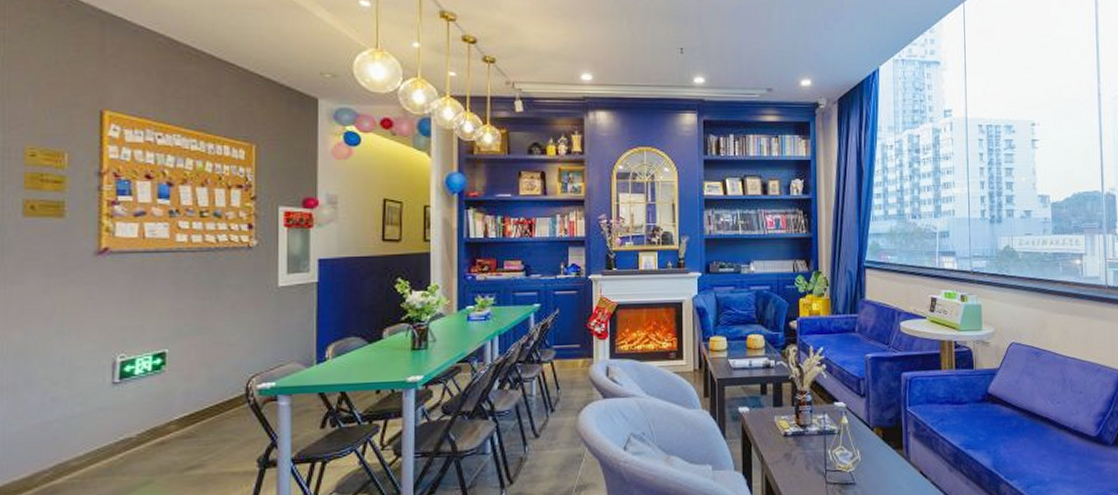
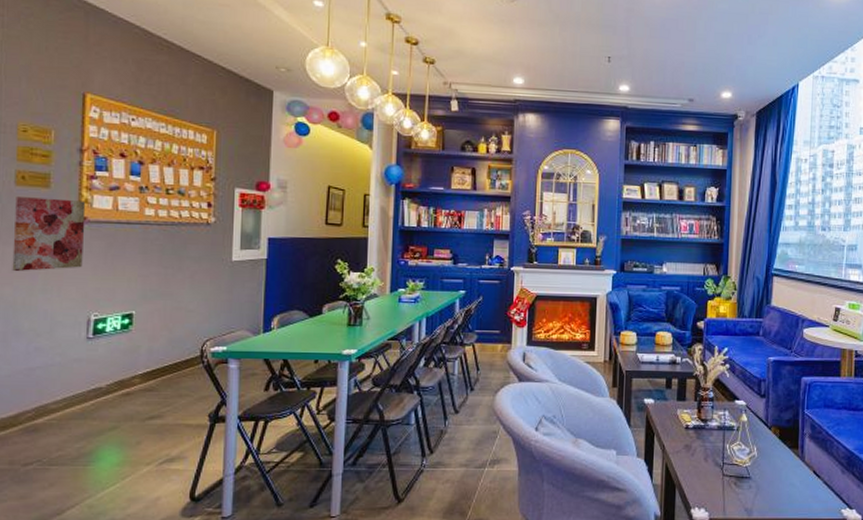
wall art: none [22,228,107,314] -> present [12,197,86,272]

